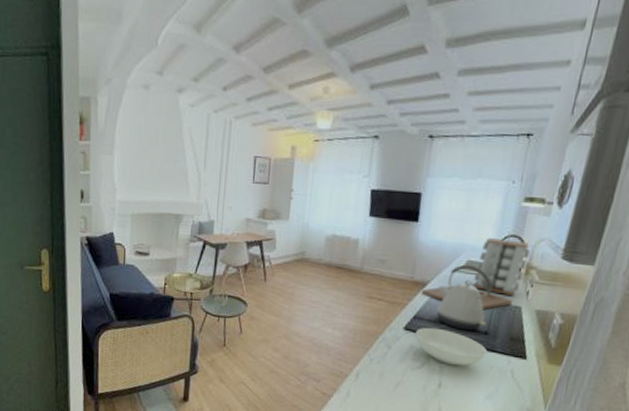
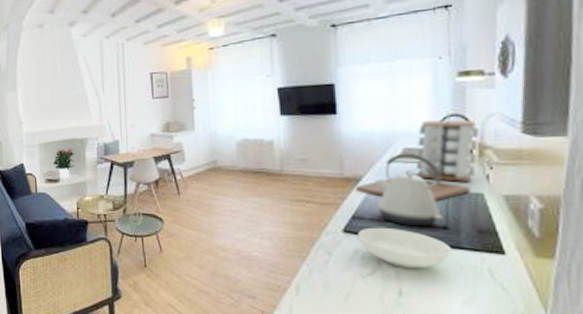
potted flower: none [144,222,169,254] -> present [52,148,75,179]

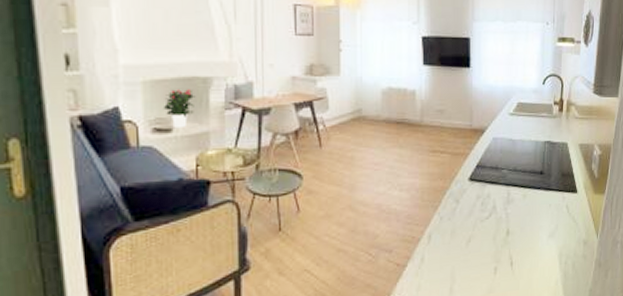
cutting board: present [355,177,471,202] -> none [481,129,560,151]
bowl: present [358,227,452,269] -> none [480,174,545,211]
kettle: present [374,152,443,227] -> none [495,107,543,173]
spice rack: present [415,112,480,182] -> none [525,72,568,133]

